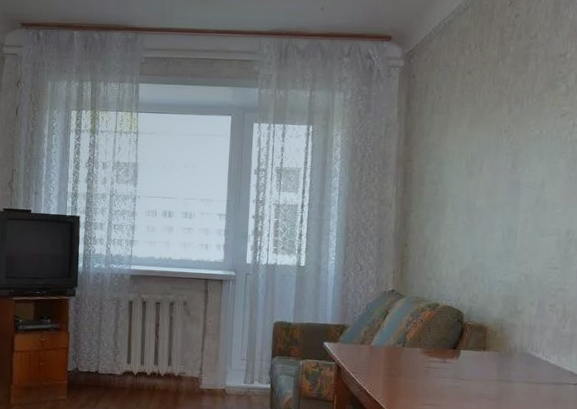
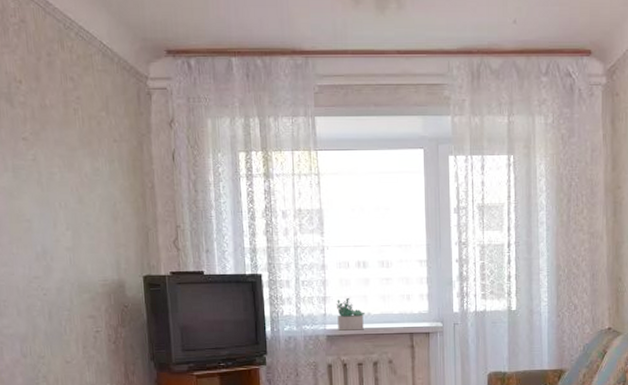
succulent plant: none [141,242,167,273] -> present [336,297,366,331]

